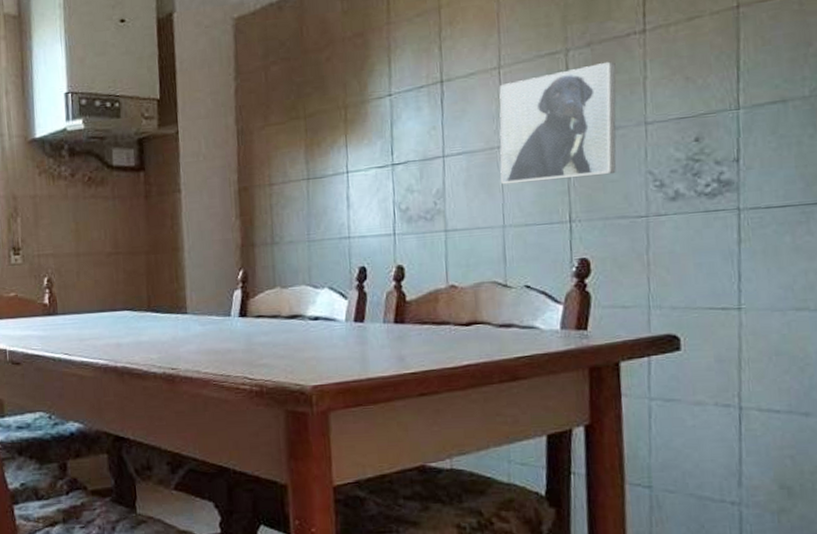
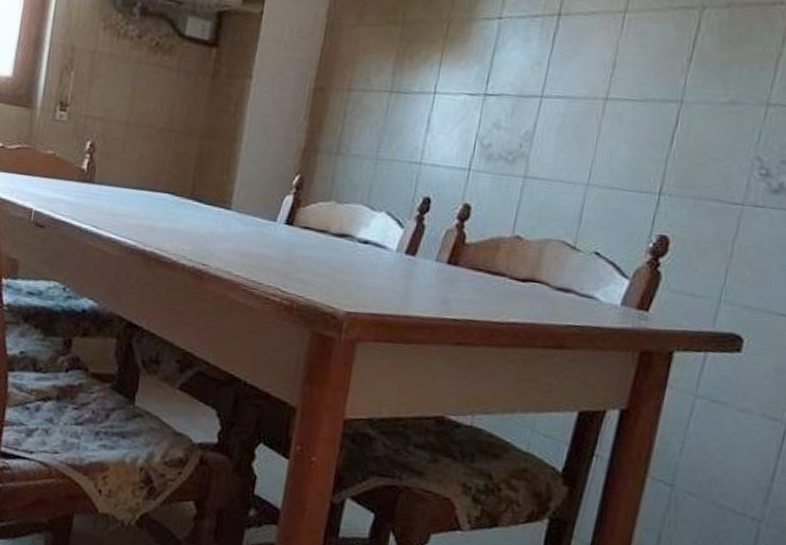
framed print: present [499,61,616,185] -> none [595,28,752,152]

